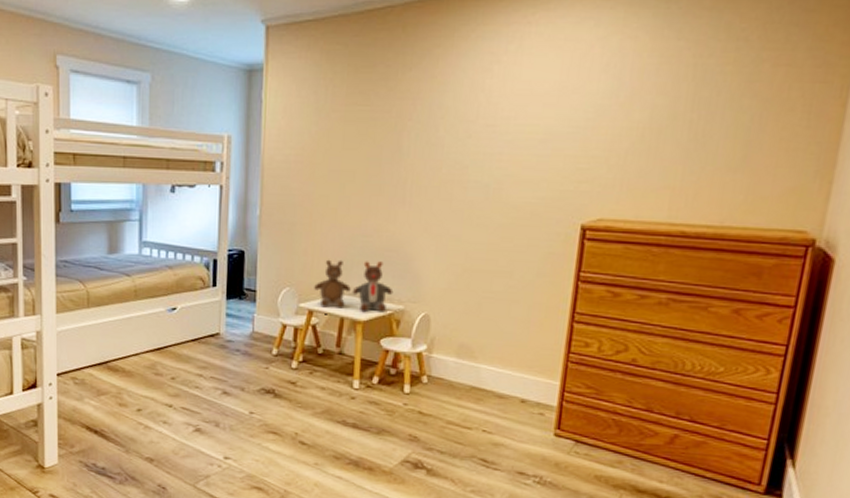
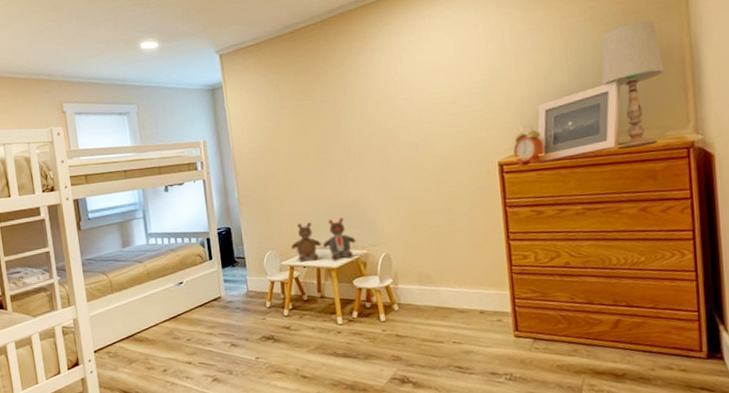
alarm clock: none [601,186,641,236] -> present [513,126,545,167]
picture frame: none [631,148,750,236] -> present [537,81,622,163]
table lamp: none [725,78,809,236] -> present [601,20,664,149]

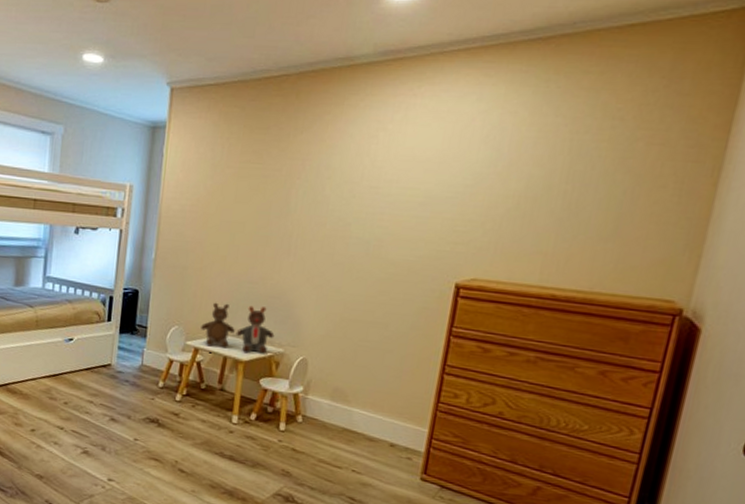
alarm clock: present [513,126,545,167] -> none [475,250,513,296]
picture frame: present [537,81,622,163] -> none [503,219,621,298]
table lamp: present [601,20,664,149] -> none [594,155,681,303]

